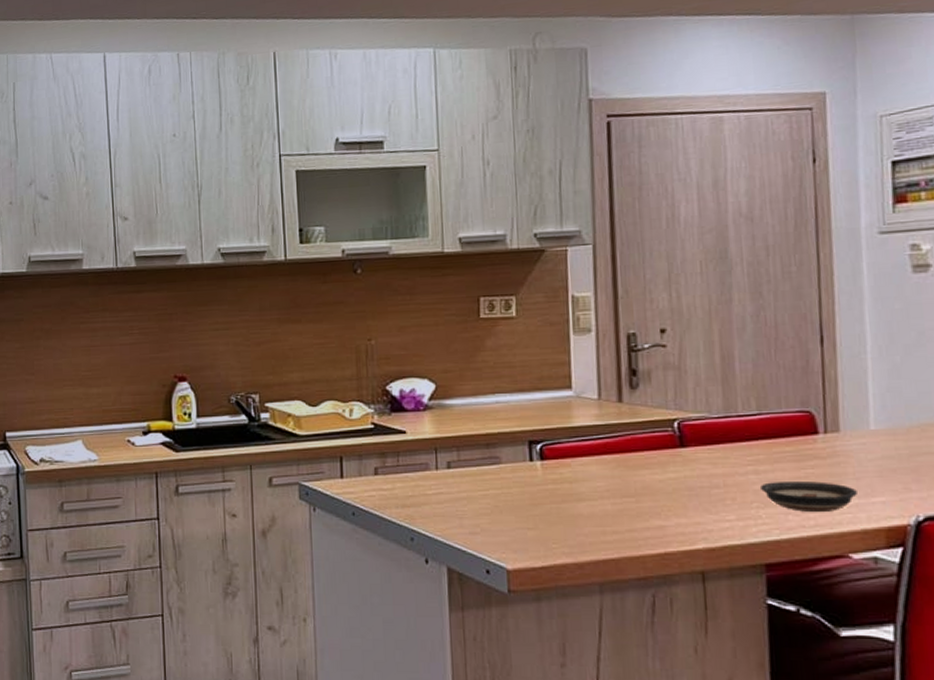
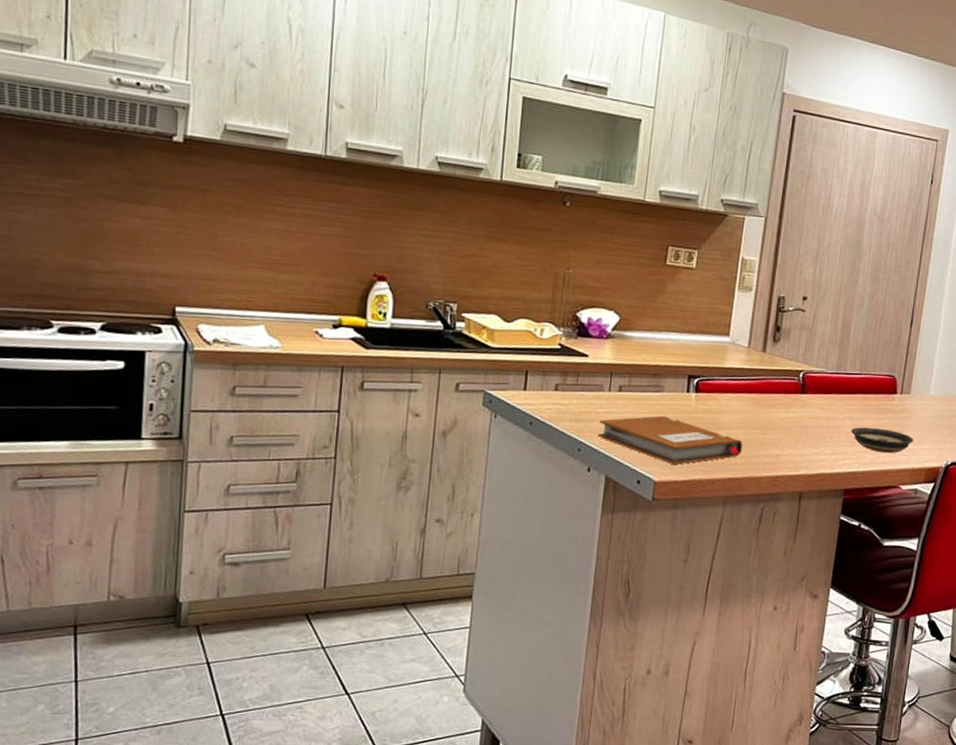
notebook: none [430,491,614,548] -> present [597,415,743,464]

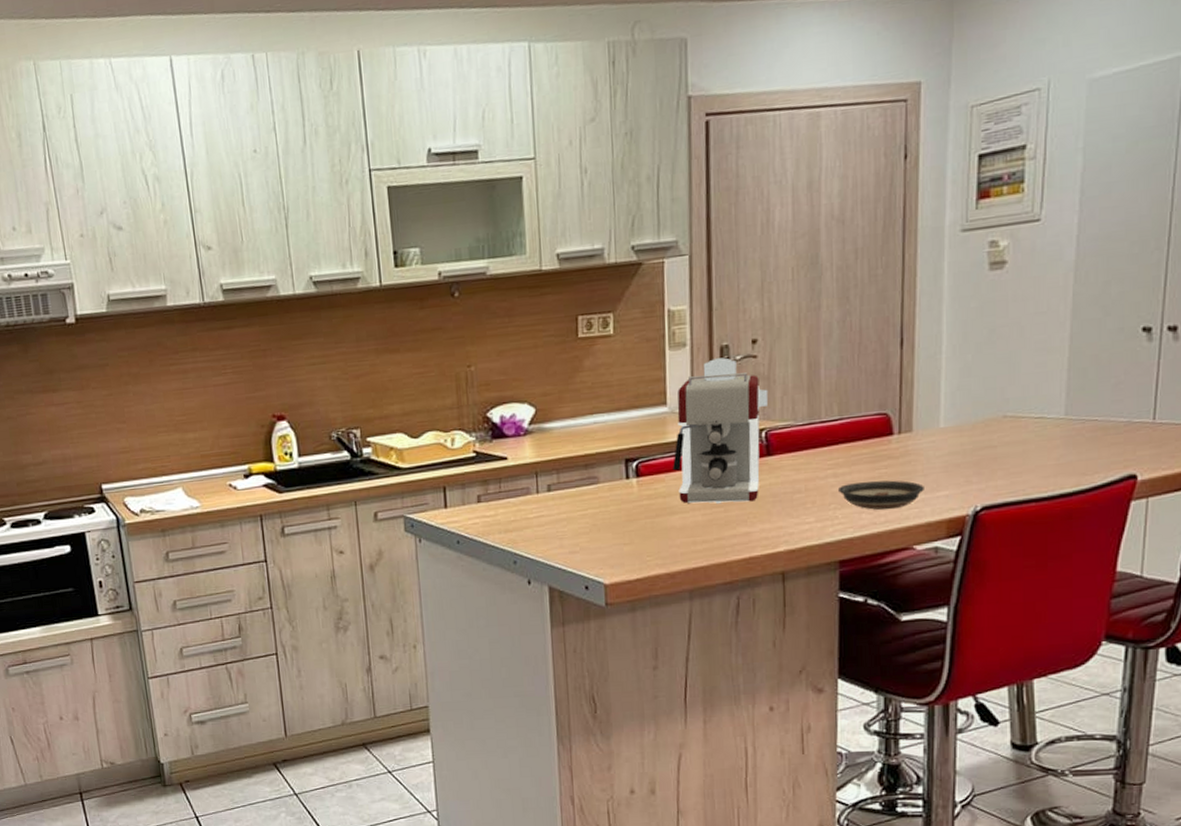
notebook: present [597,415,743,464] -> none [531,509,703,563]
coffee maker: none [726,305,810,429] -> present [673,357,769,504]

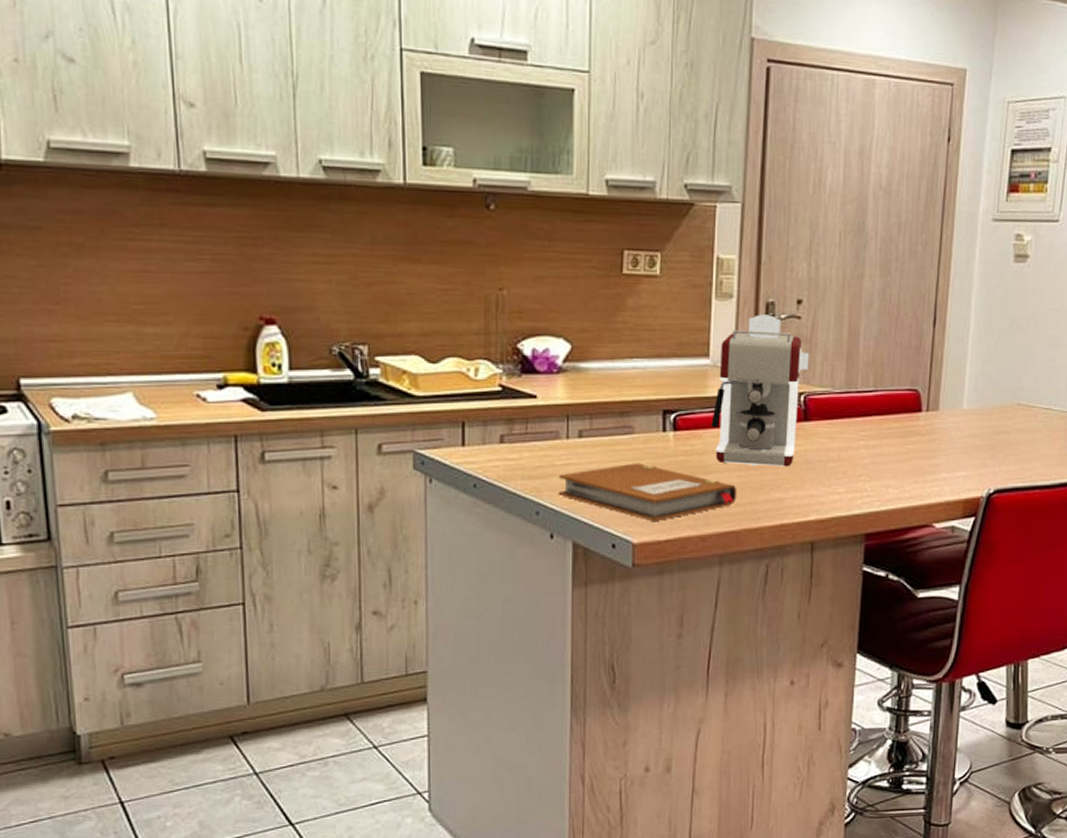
notebook: none [531,509,703,563] -> present [558,463,737,521]
saucer: present [837,480,924,510] -> none [868,457,946,486]

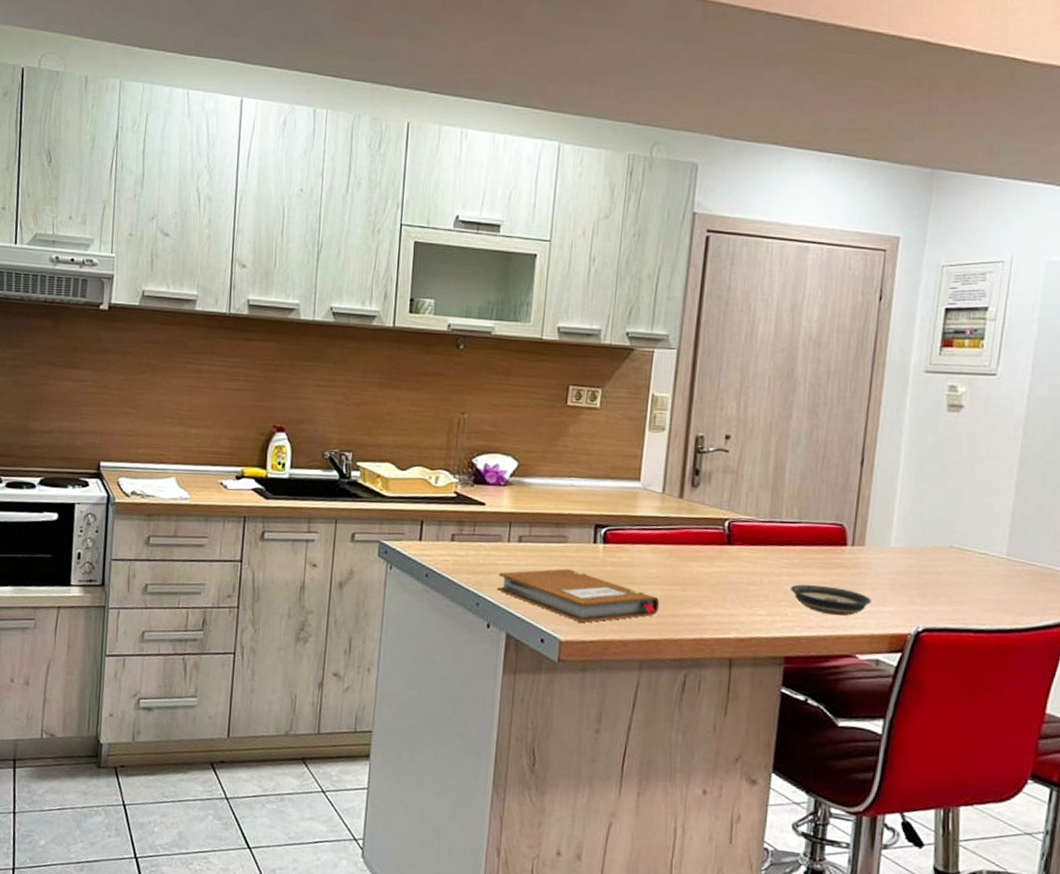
coffee maker: present [711,314,810,467] -> none [638,446,736,586]
saucer: none [868,457,946,486] -> present [790,584,871,616]

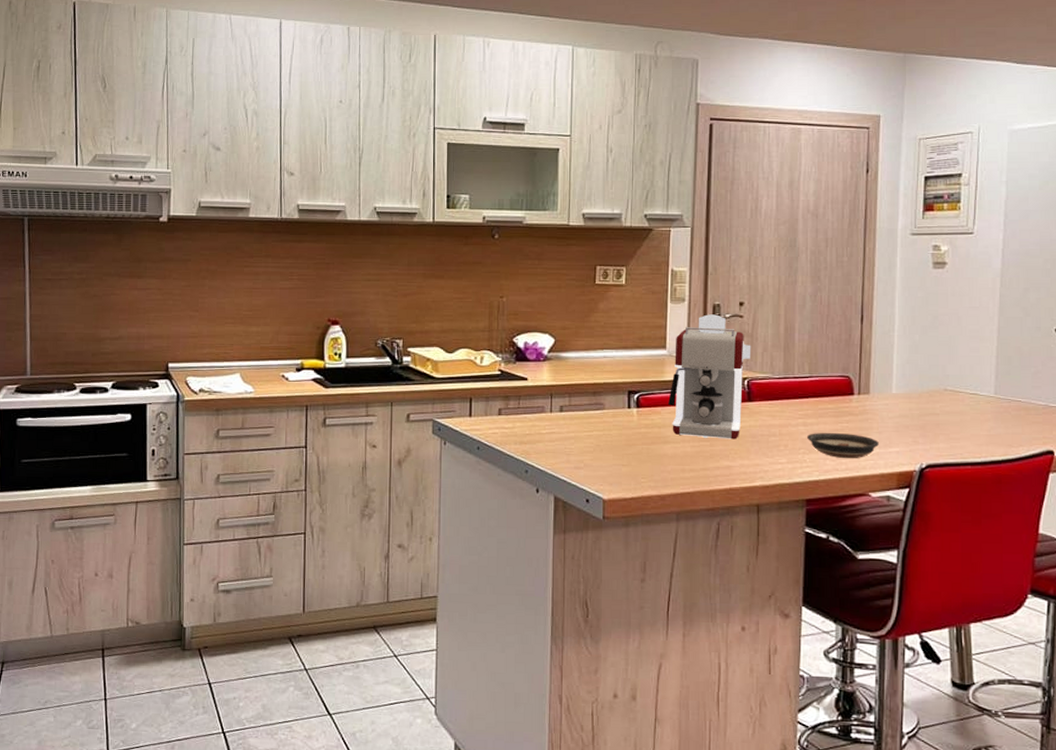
notebook: present [497,568,660,623] -> none [543,433,691,481]
coffee maker: none [638,446,736,586] -> present [668,314,751,439]

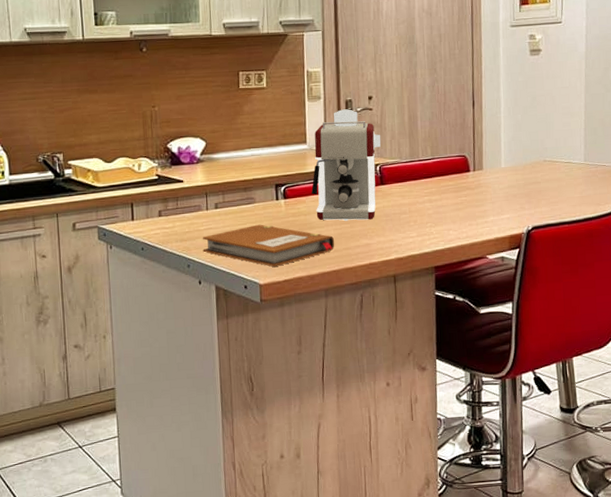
notebook: none [543,433,691,481] -> present [202,224,335,267]
saucer: present [806,433,879,459] -> none [432,205,493,228]

